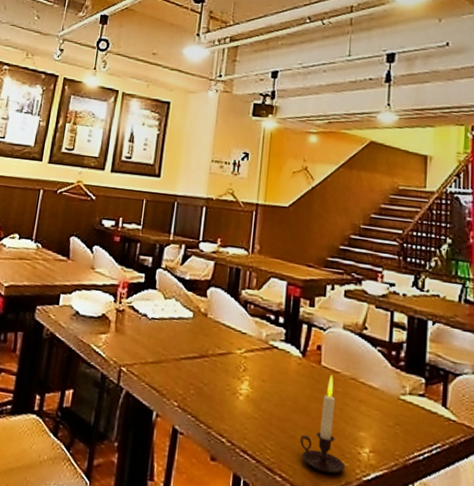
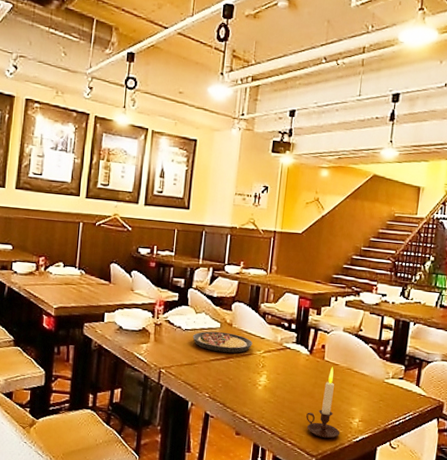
plate: none [160,321,232,351] -> present [192,331,253,353]

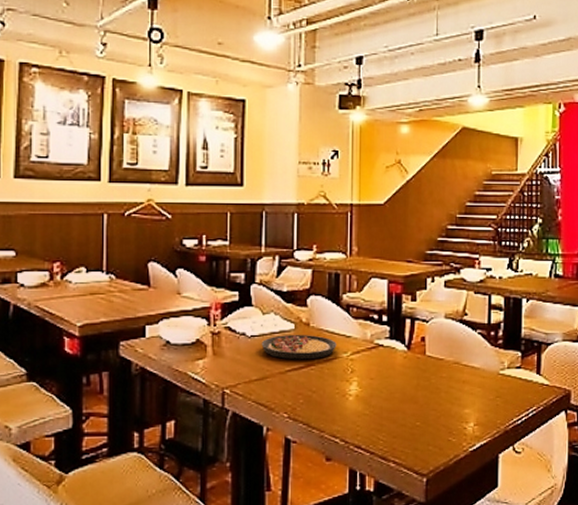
candle: present [306,366,340,439] -> none [411,362,453,451]

